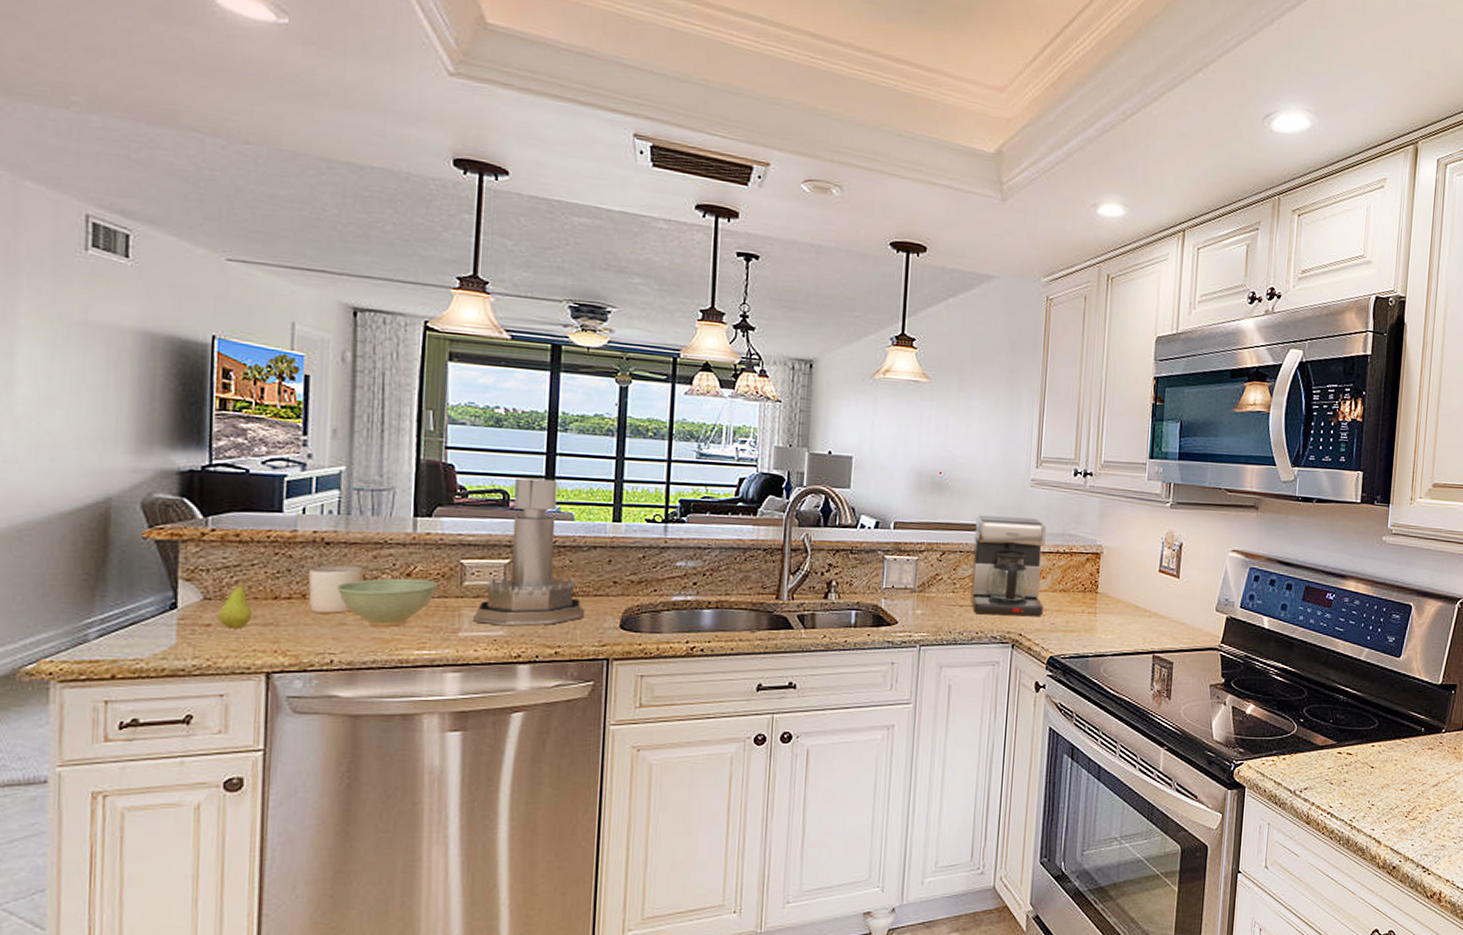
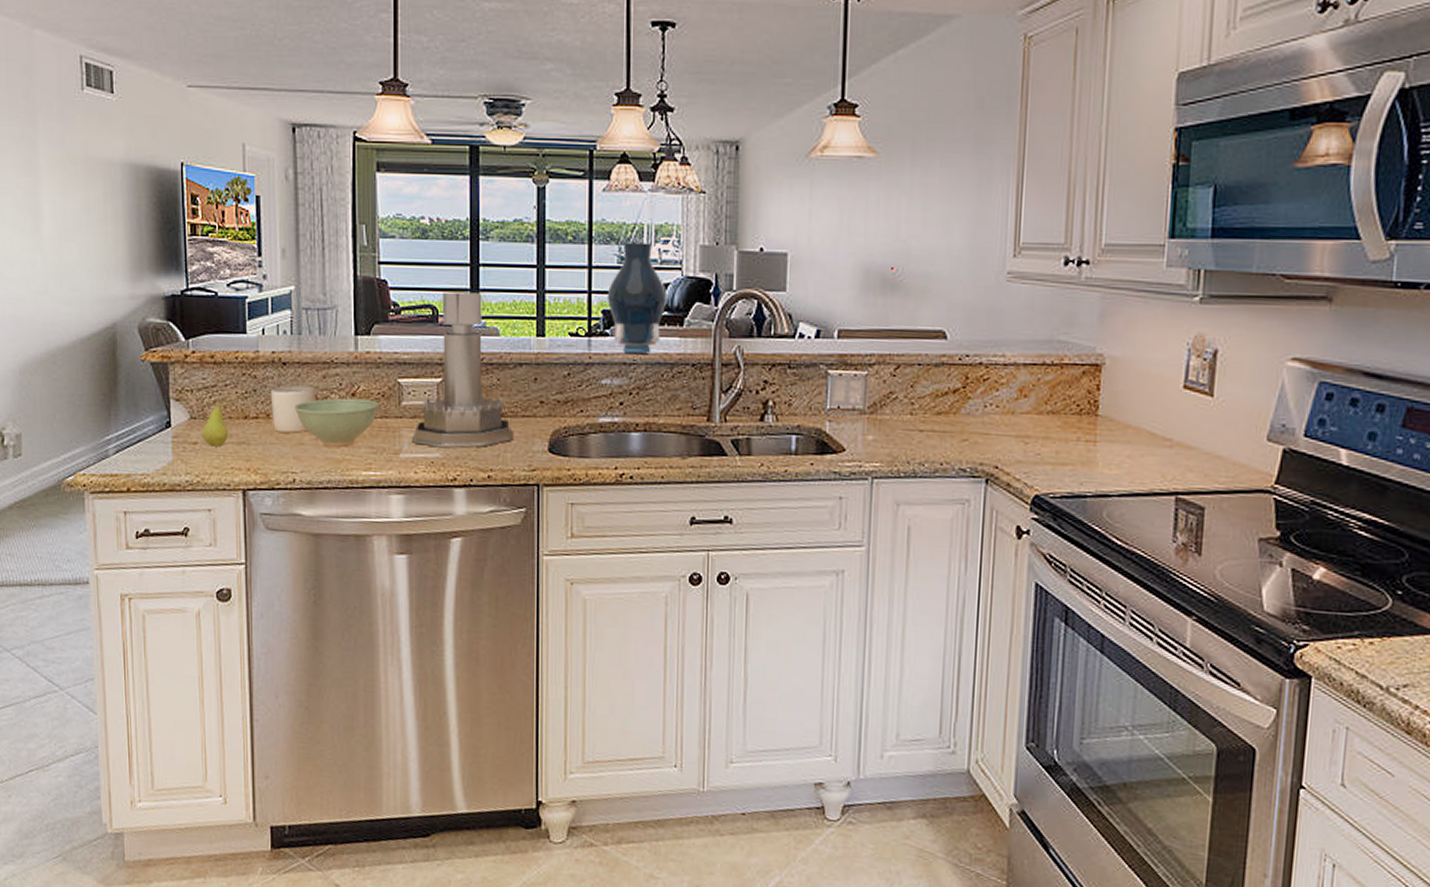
vase: none [685,440,743,540] -> present [608,242,668,355]
coffee maker: present [970,515,1047,617] -> none [932,319,1029,446]

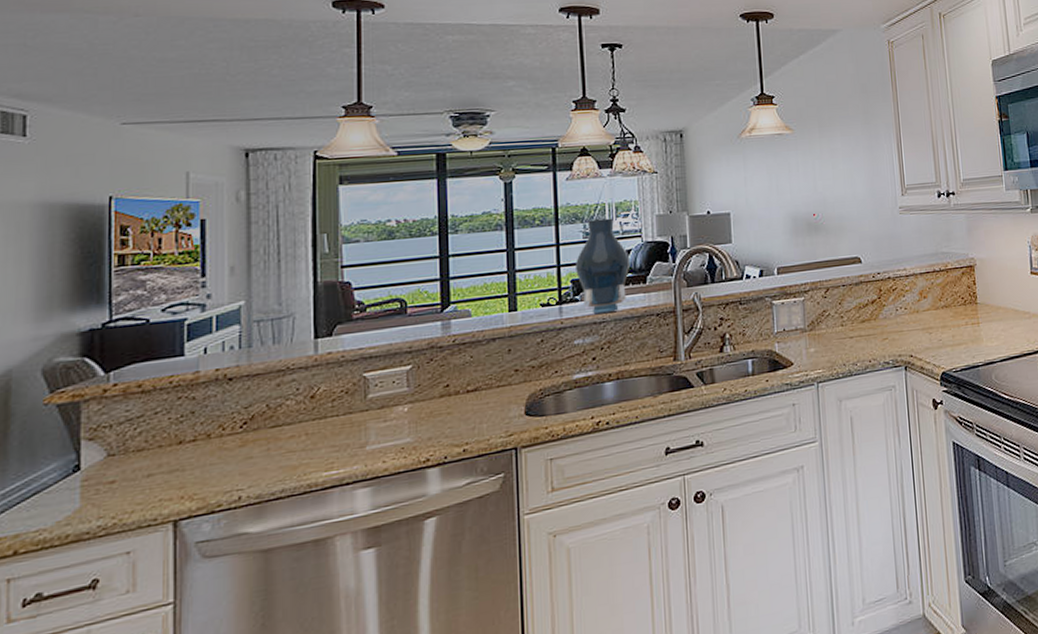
fruit: present [202,399,228,447] -> none [122,428,157,482]
mug: present [270,385,316,433] -> none [211,396,268,451]
bowl: present [295,398,380,448] -> none [242,398,343,456]
paper towel holder: present [411,292,513,449] -> none [378,281,489,434]

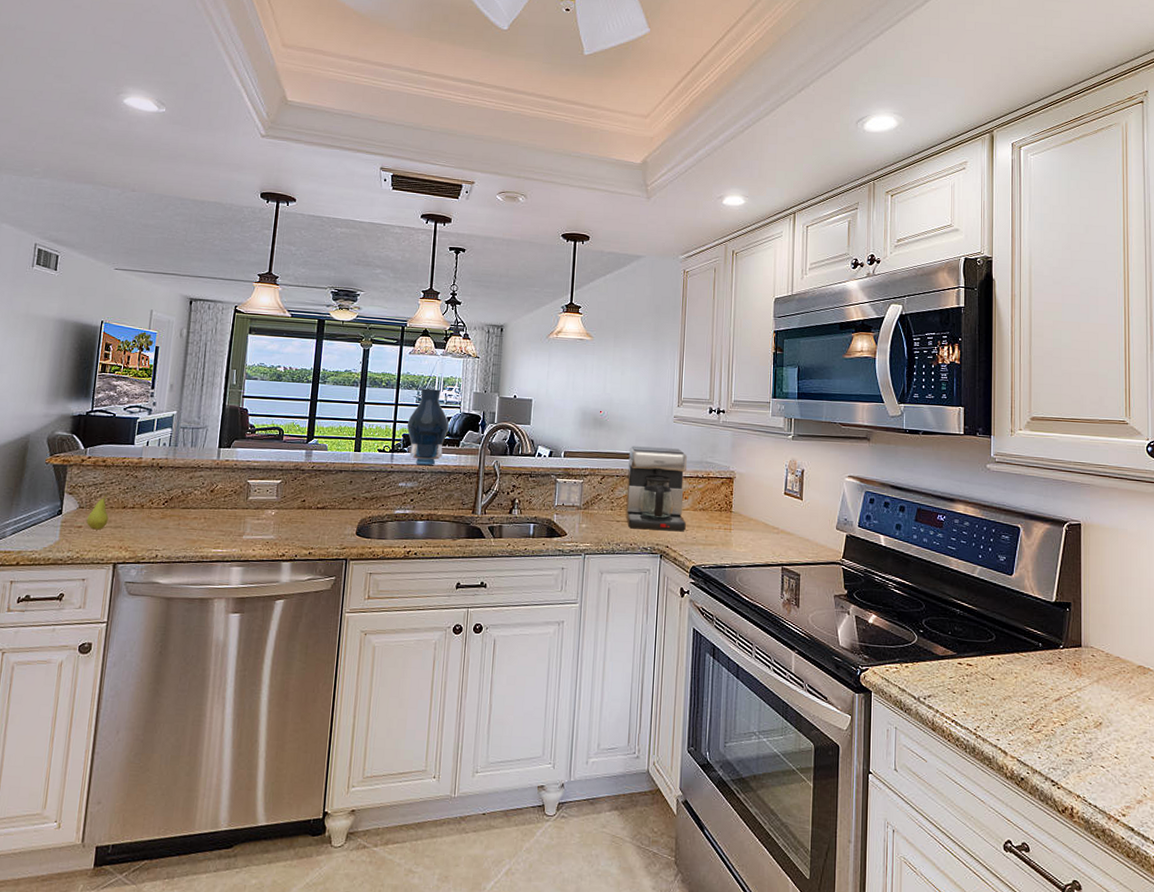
fruit: none [122,428,157,482] -> present [86,493,109,530]
coffee maker: none [853,243,929,343] -> present [625,446,688,532]

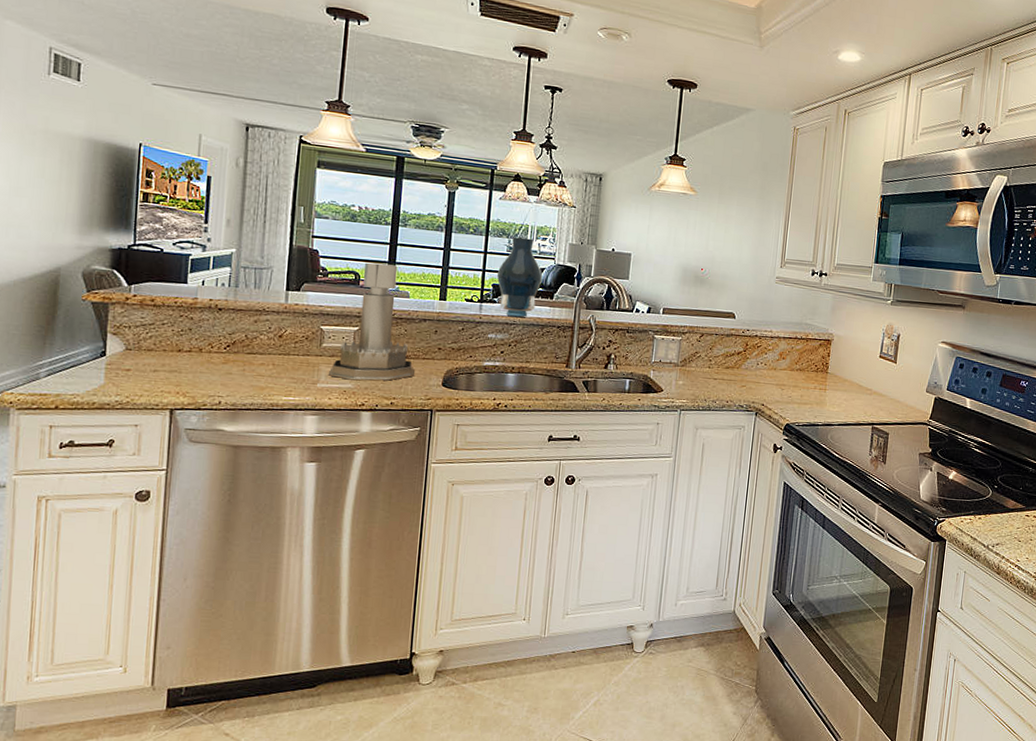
fruit: present [86,493,109,530] -> none [136,335,162,374]
paper towel holder: none [253,418,331,532] -> present [328,262,415,381]
coffee maker: present [625,446,688,532] -> none [723,305,788,391]

